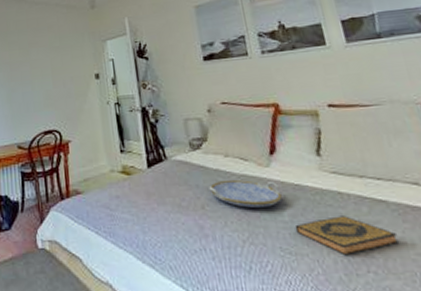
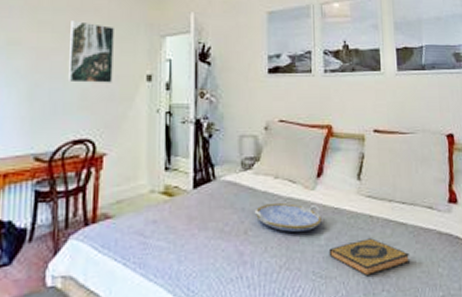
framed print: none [31,37,68,86] -> present [67,21,114,83]

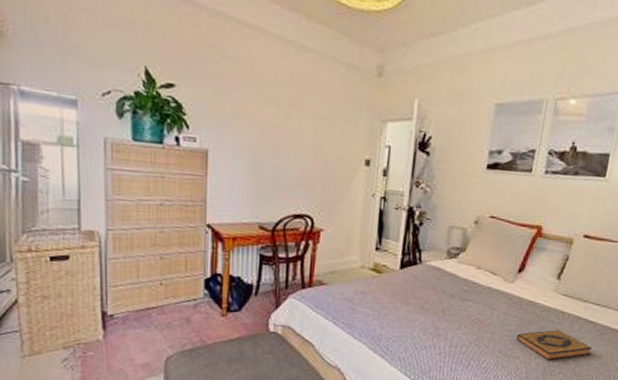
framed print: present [67,21,114,83] -> none [289,97,336,164]
serving tray: present [254,203,322,233] -> none [453,290,516,318]

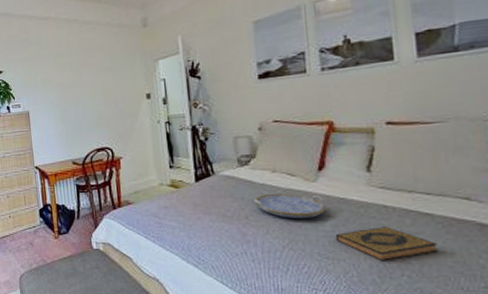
serving tray: none [453,290,516,318] -> present [254,194,326,219]

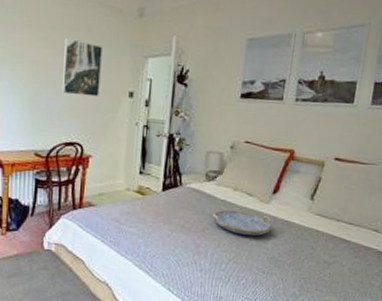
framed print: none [83,58,120,107] -> present [61,38,102,97]
hardback book: present [335,227,439,261] -> none [273,248,347,278]

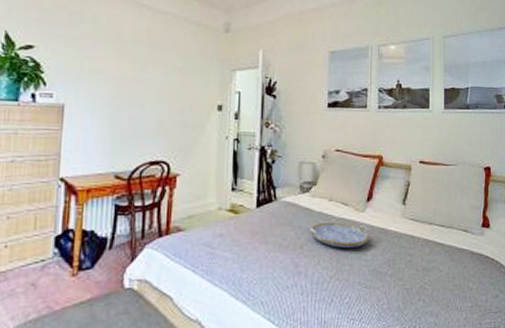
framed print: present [61,38,102,97] -> none [145,53,189,111]

